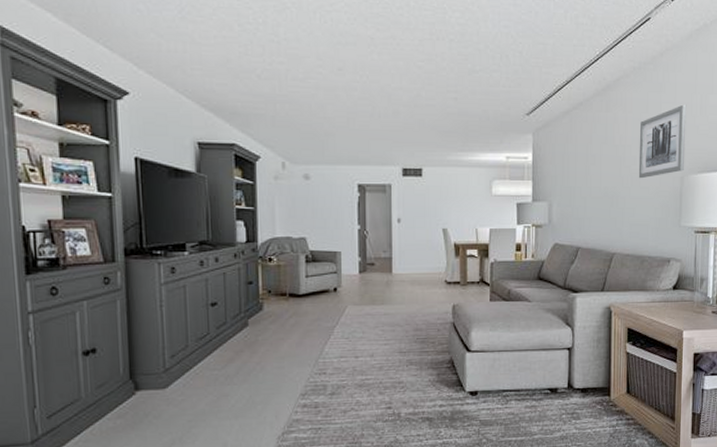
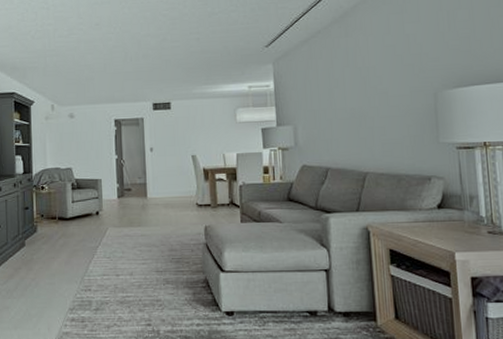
wall art: present [638,104,687,179] -> none [383,22,438,98]

